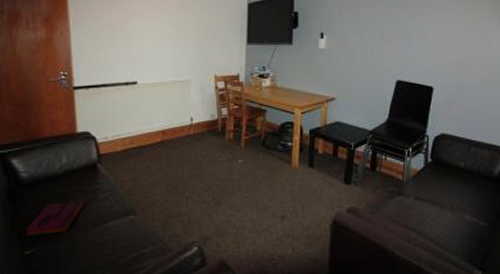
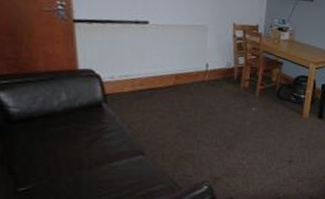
hardback book: present [26,201,84,236] -> none [20,139,87,173]

